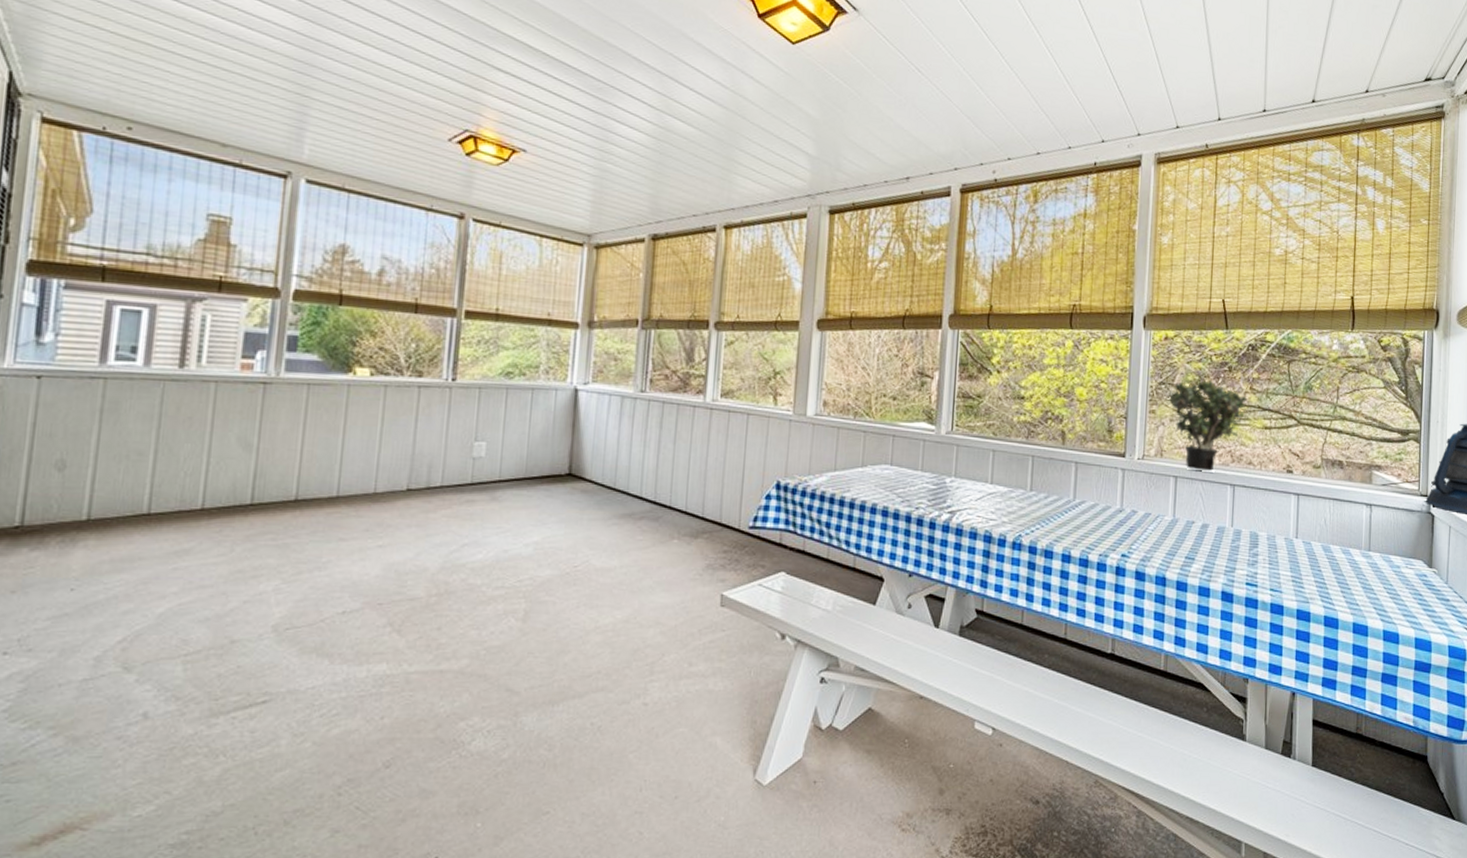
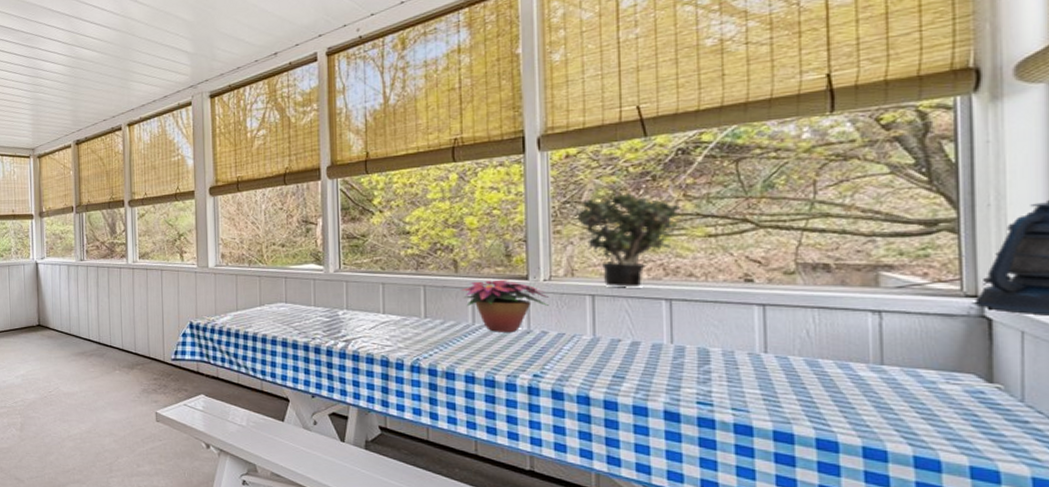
flower arrangement: none [1066,455,1142,511] -> present [461,279,550,333]

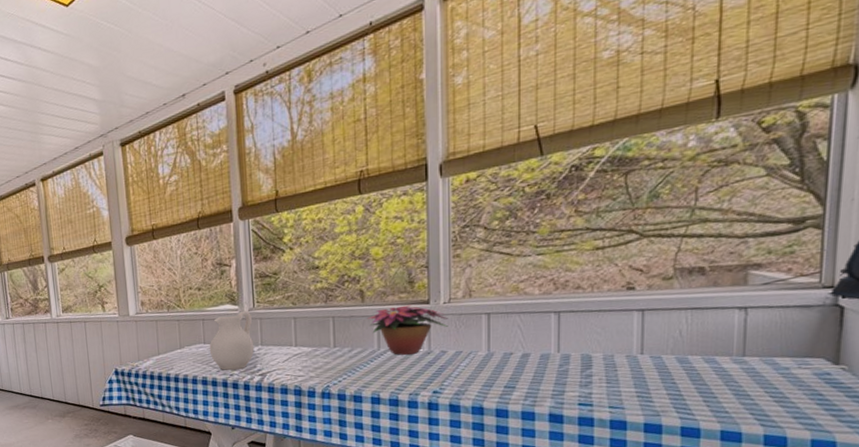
pitcher: none [291,271,339,334] -> present [209,310,255,371]
potted plant: present [572,193,682,287] -> none [471,213,572,304]

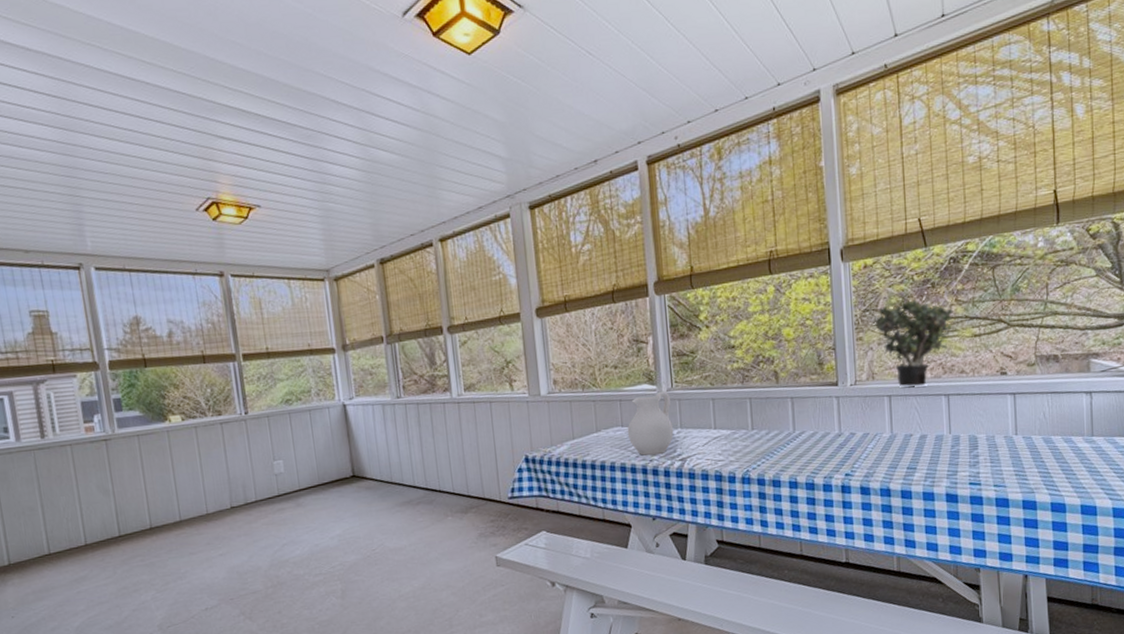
flower arrangement: present [367,305,449,355] -> none [782,386,856,438]
potted plant: none [471,213,572,304] -> present [871,300,954,387]

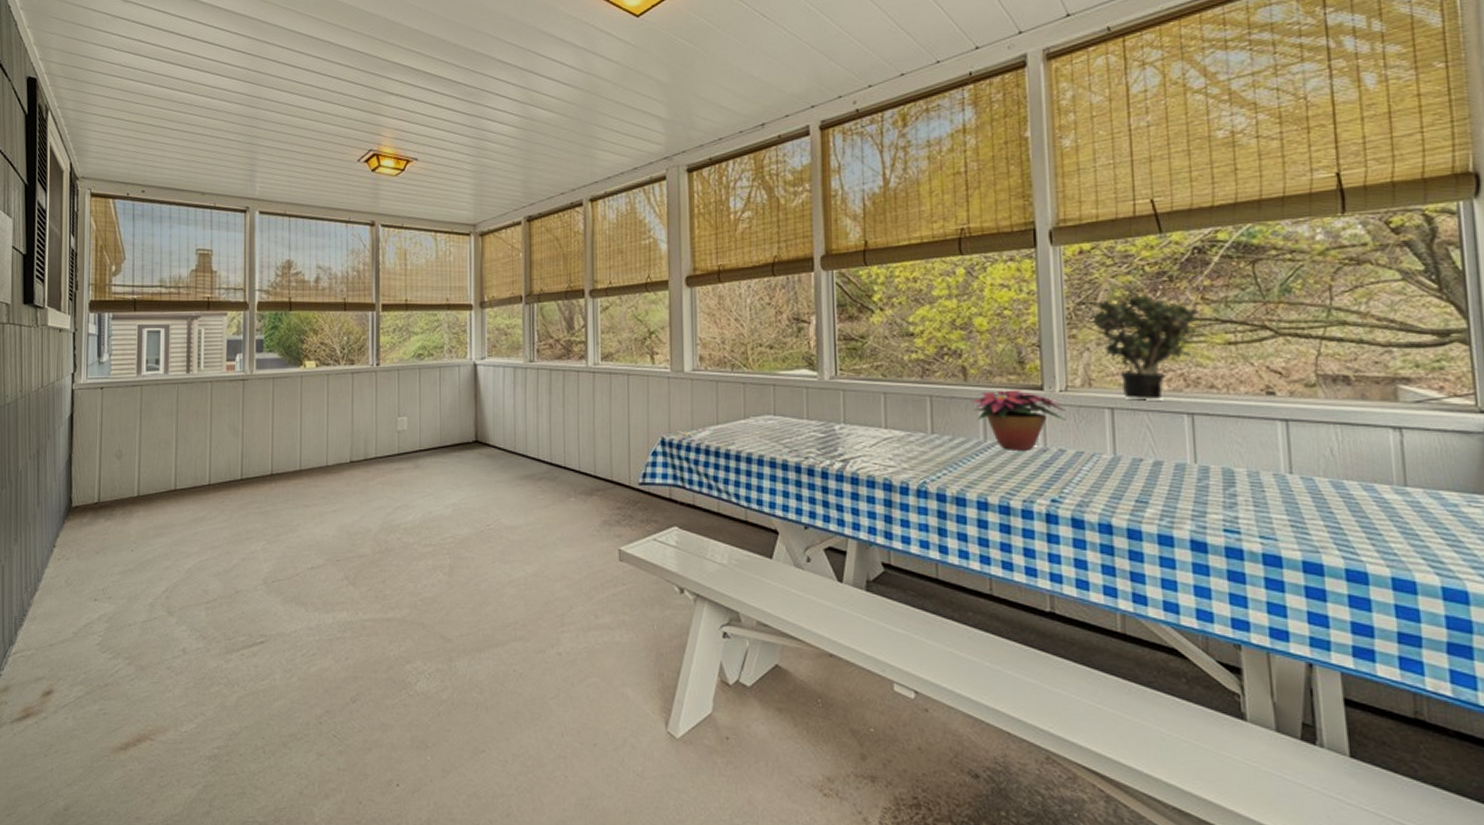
pitcher: present [627,391,674,456] -> none [780,378,836,453]
flower arrangement: none [782,386,856,438] -> present [971,389,1067,452]

